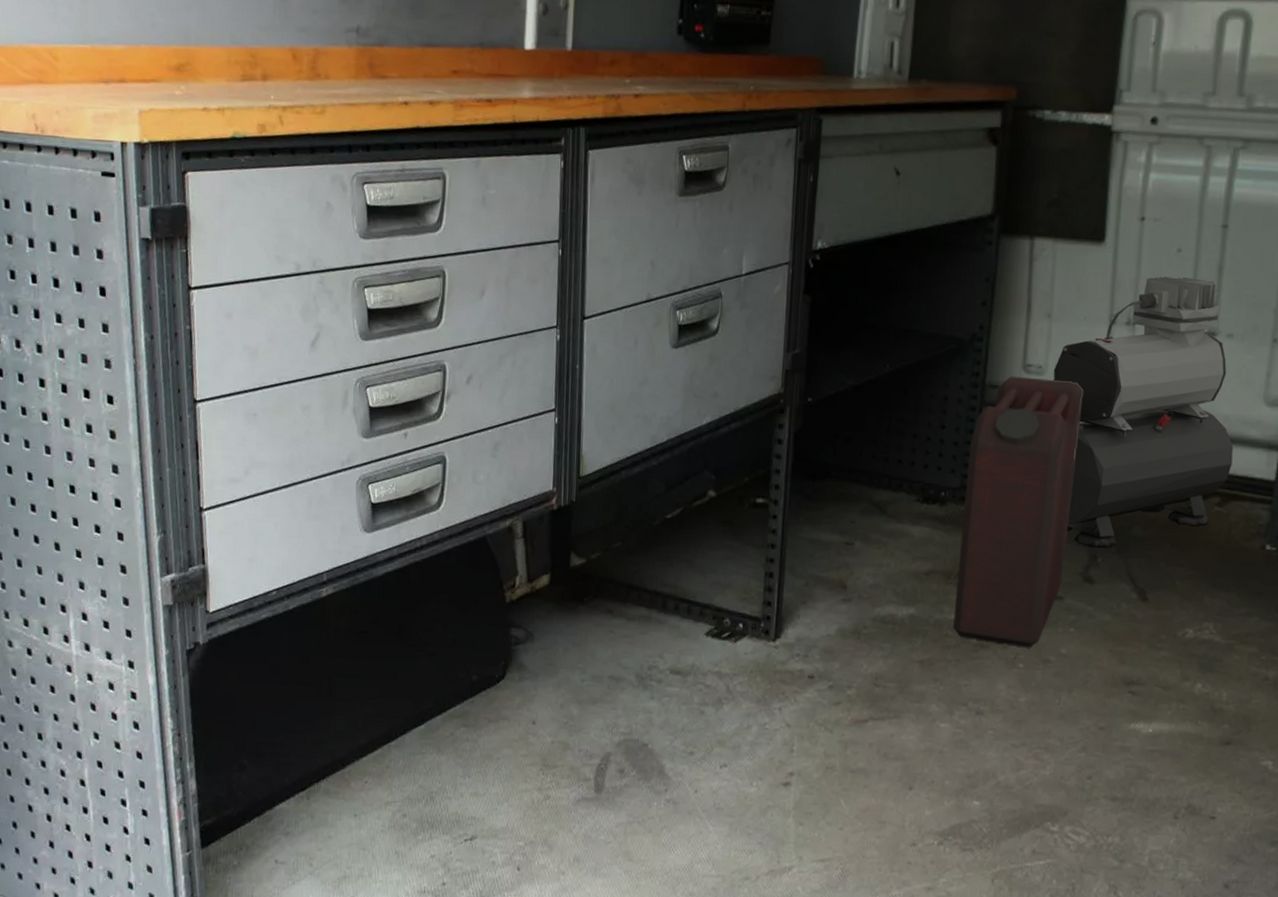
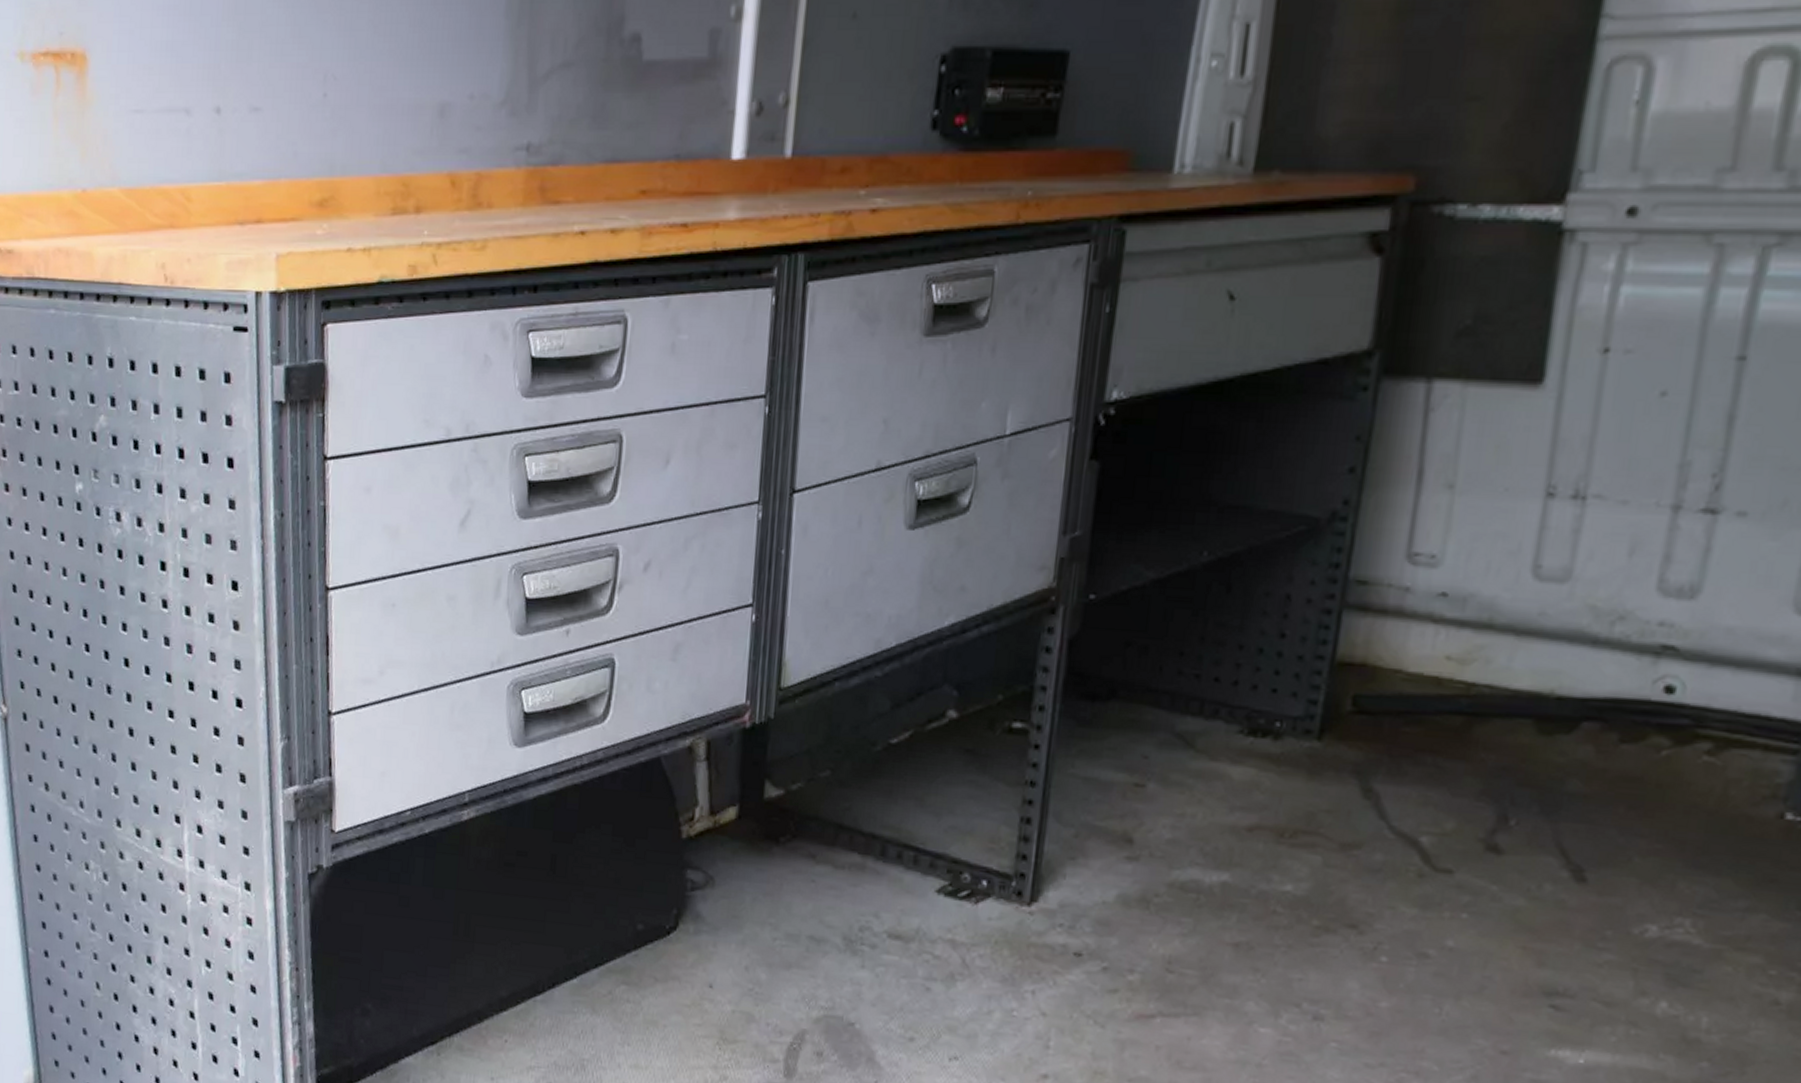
jerry can: present [953,376,1083,647] -> none [1284,568,1499,935]
air compressor: present [1053,276,1234,548] -> none [1452,431,1739,807]

